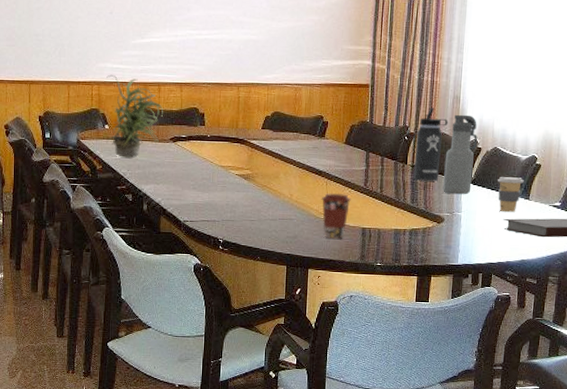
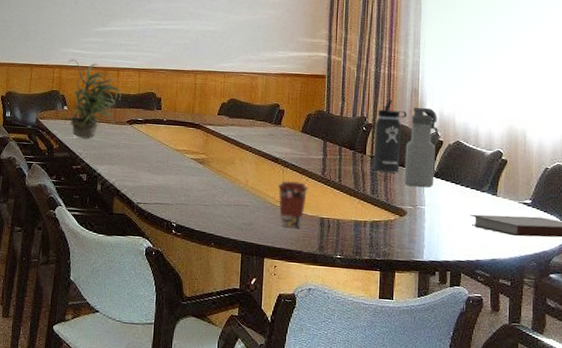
coffee cup: present [498,177,524,213] -> none [462,171,490,209]

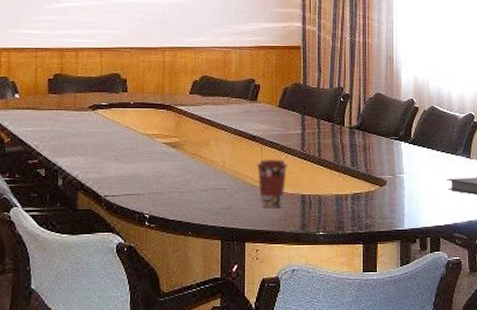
potted plant: present [64,59,121,139] -> none [16,40,81,129]
thermos bottle: present [373,99,408,173] -> none [351,68,384,143]
water bottle: present [404,107,438,188] -> none [383,74,413,156]

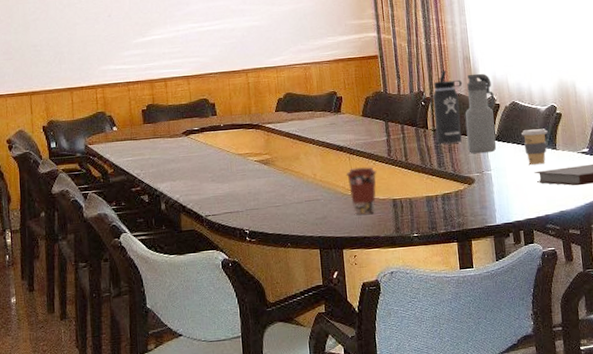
thermos bottle: none [351,68,384,143] -> present [433,70,463,145]
water bottle: none [383,74,413,156] -> present [465,73,497,154]
coffee cup: none [438,136,464,172] -> present [522,128,548,165]

